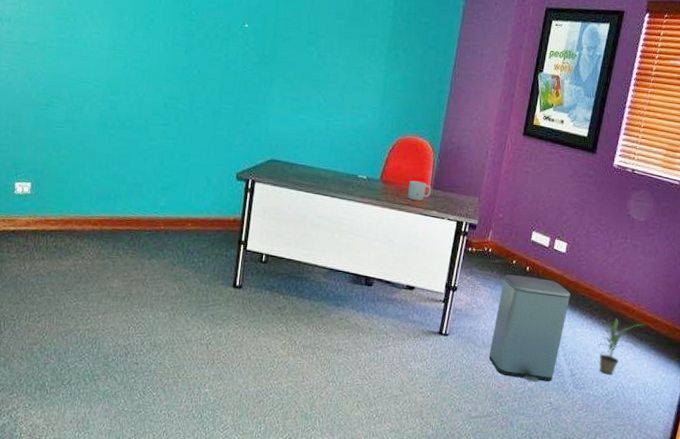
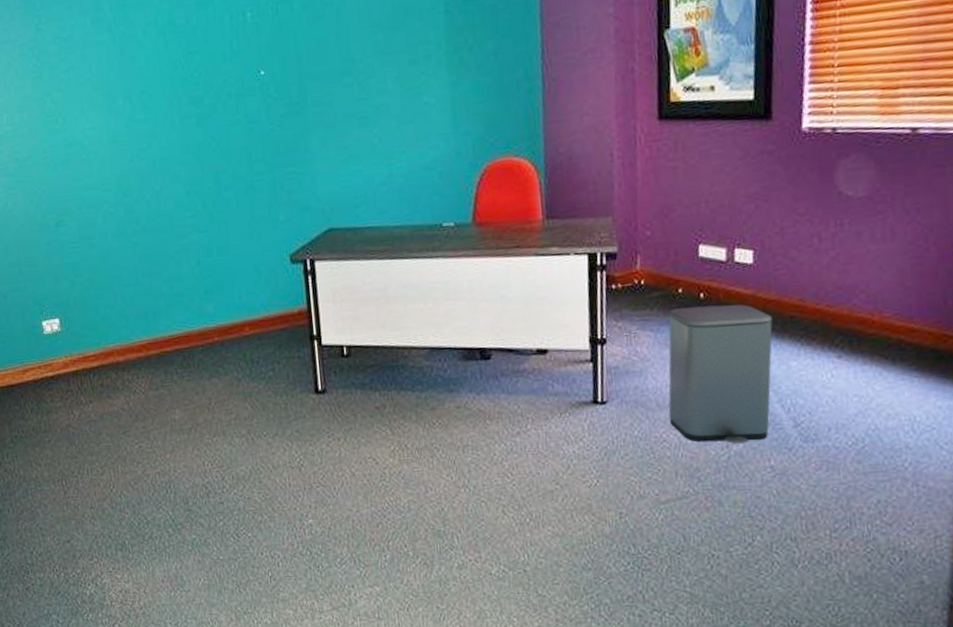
mug: present [408,180,431,201] -> none [512,213,545,240]
potted plant: present [598,318,644,375] -> none [821,337,895,417]

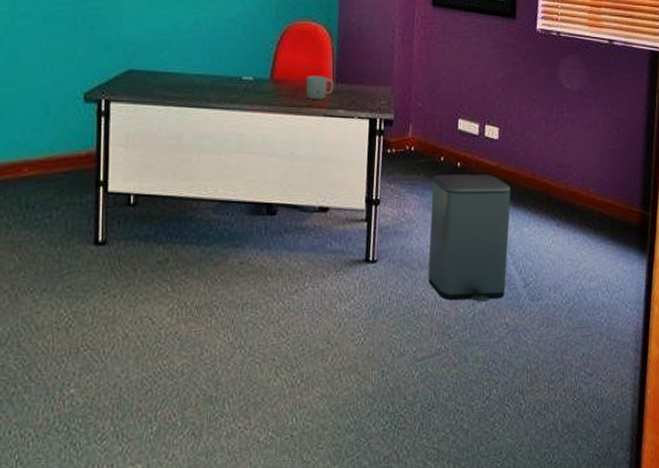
mug: none [512,213,545,240] -> present [306,75,334,99]

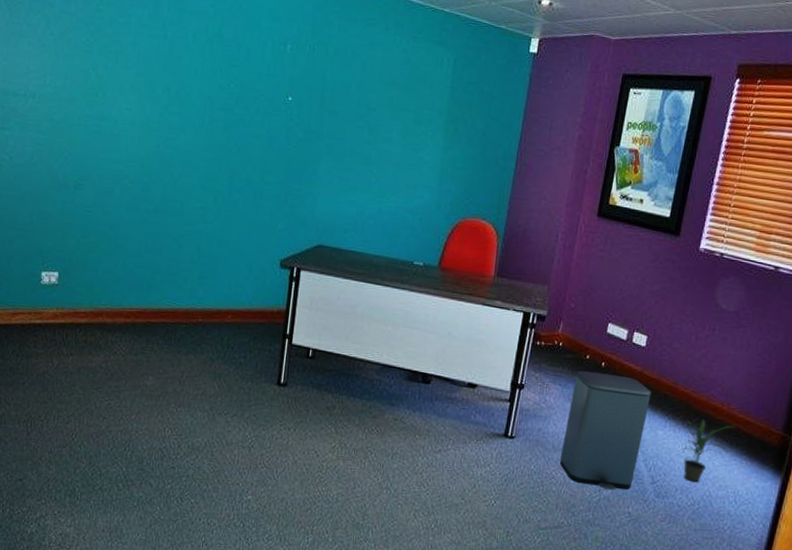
mug: present [306,75,334,99] -> none [469,267,495,290]
potted plant: none [545,208,596,278] -> present [682,419,735,483]

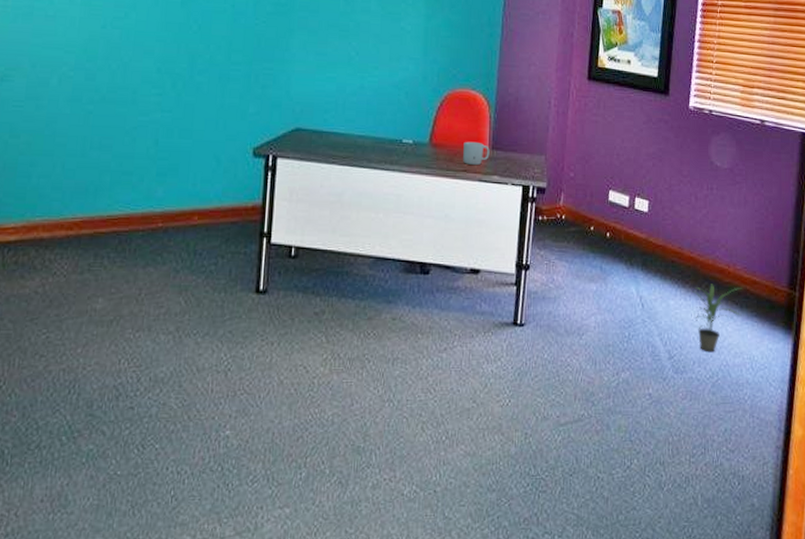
mug: none [469,267,495,290] -> present [463,141,490,165]
pedal bin: present [559,371,651,490] -> none [574,243,658,371]

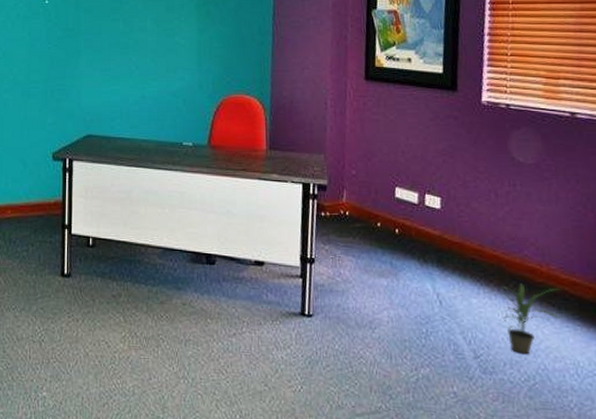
mug: present [463,141,490,165] -> none [241,142,268,164]

